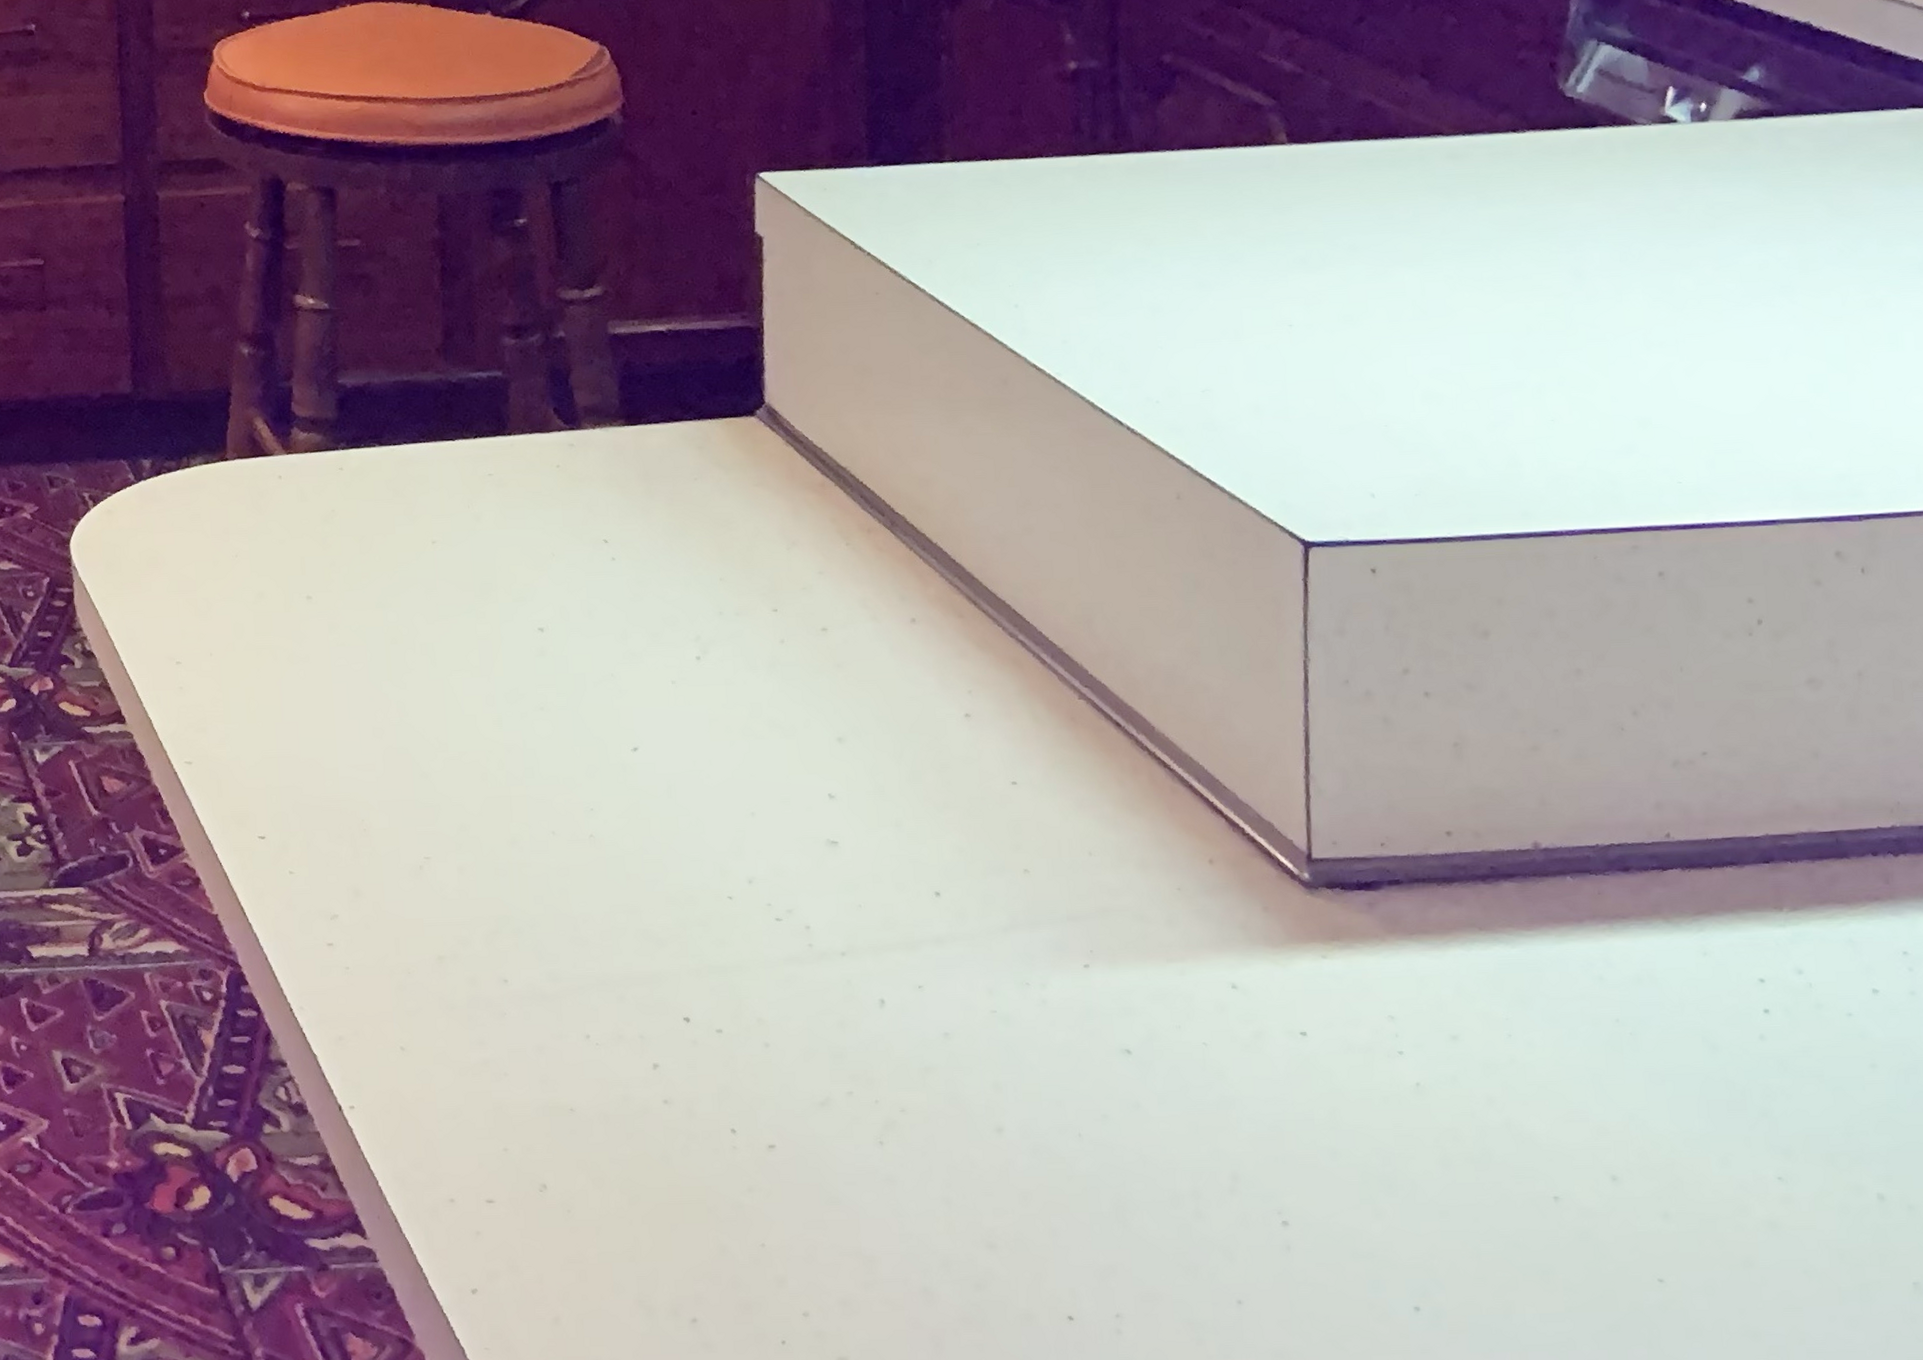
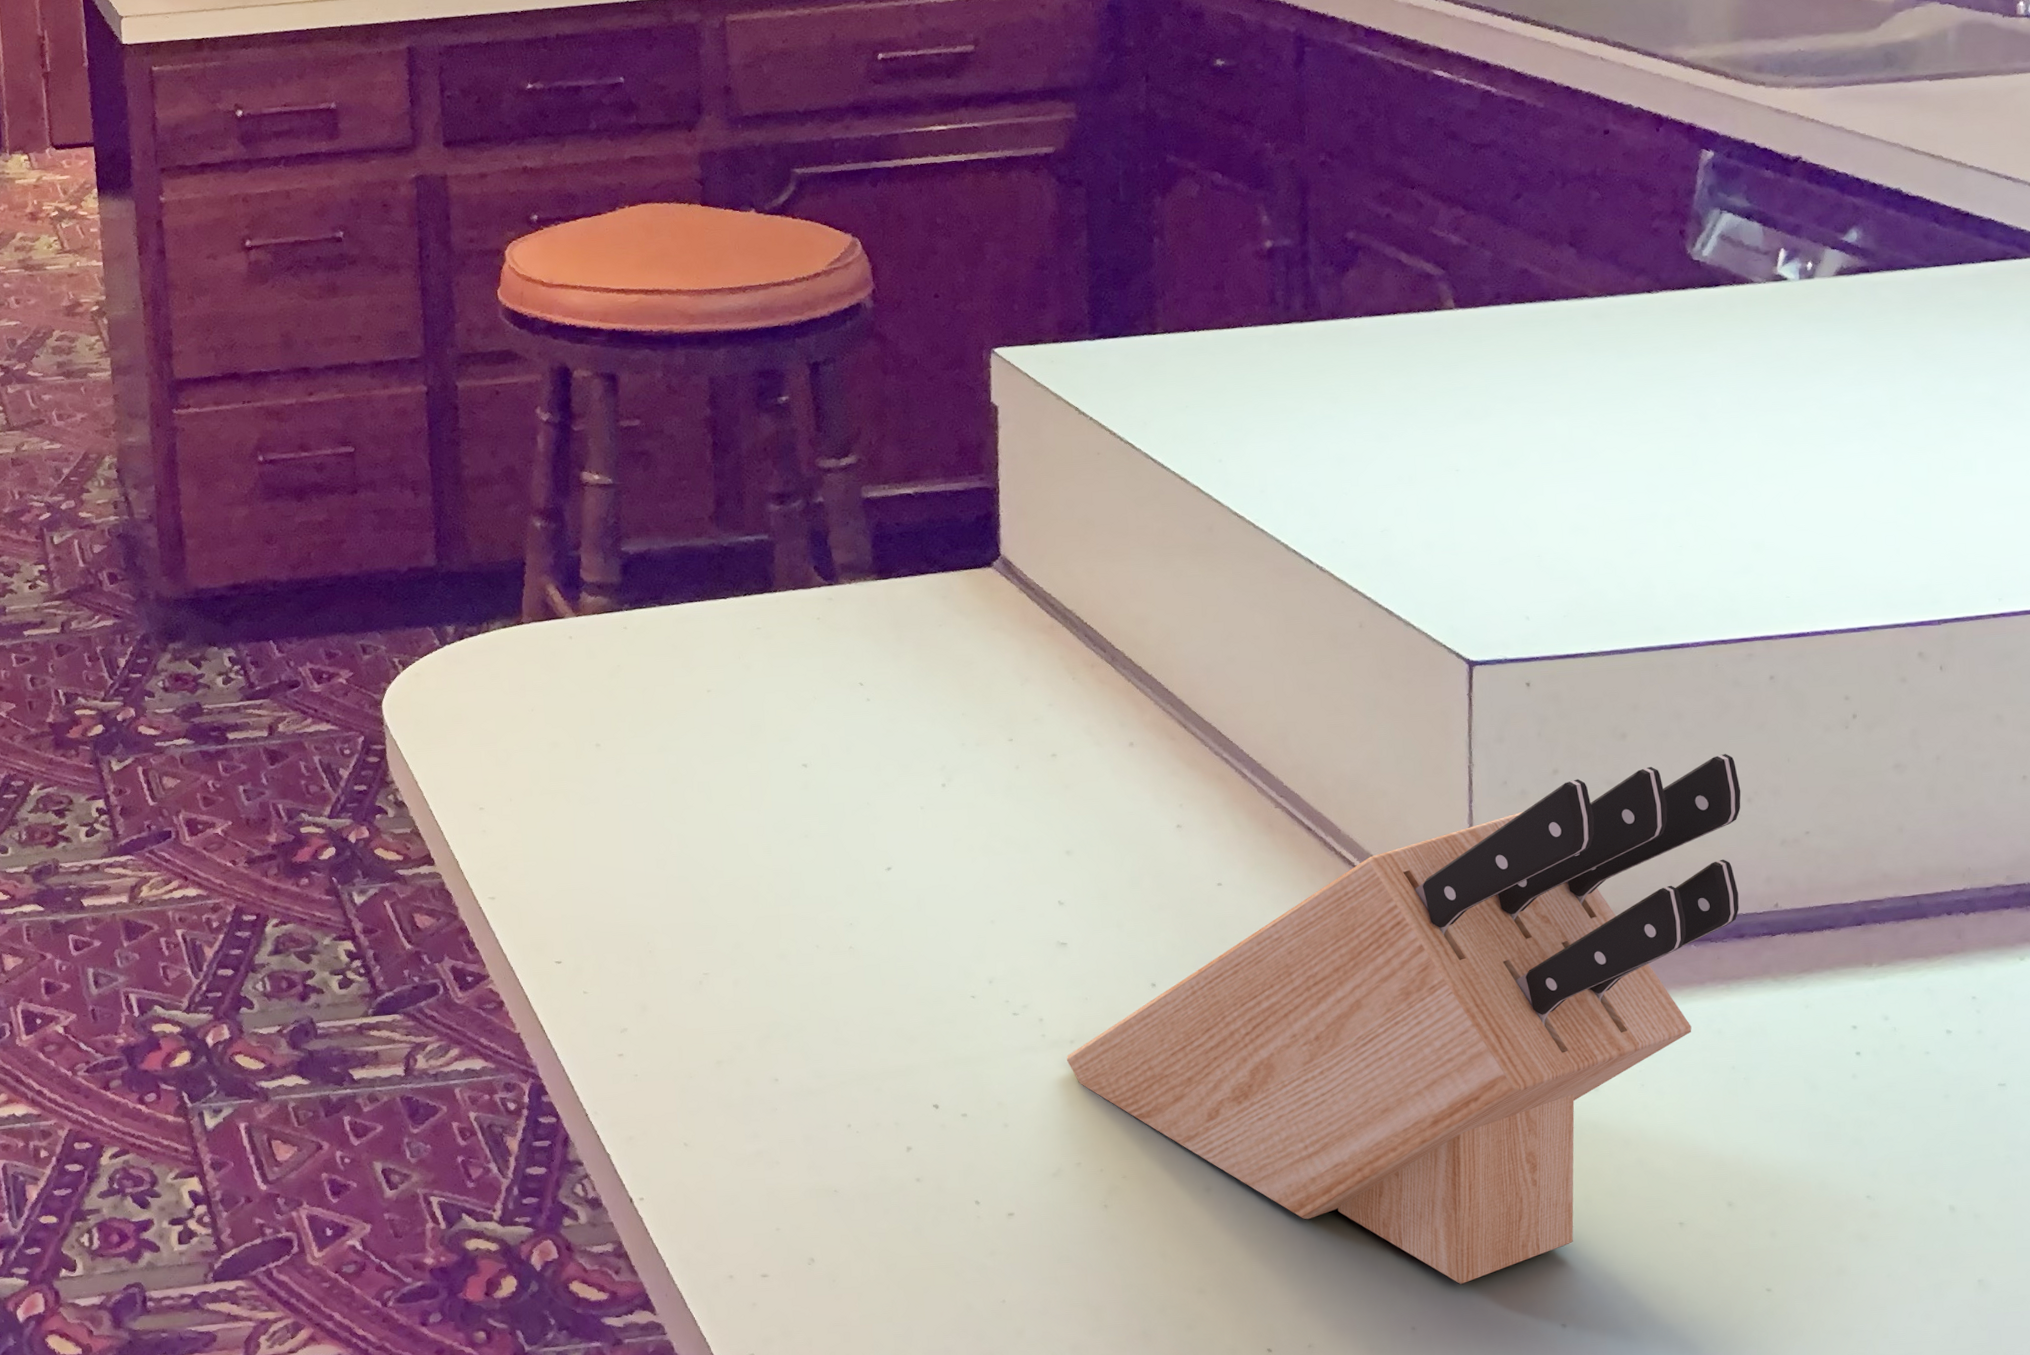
knife block: none [836,659,1626,1255] -> present [1066,754,1741,1285]

